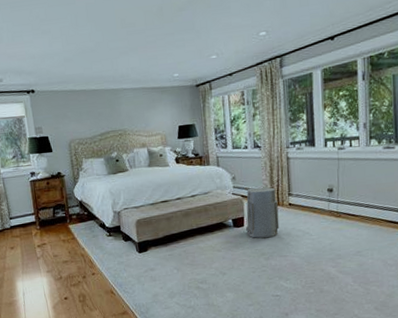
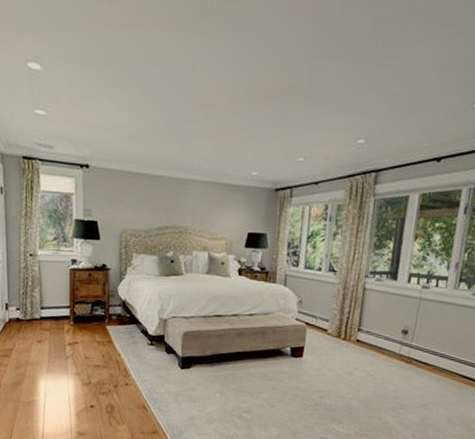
air purifier: present [245,187,279,238] -> none [303,316,345,374]

